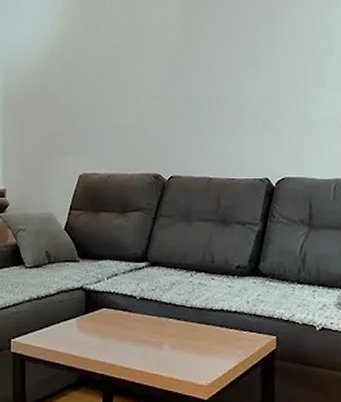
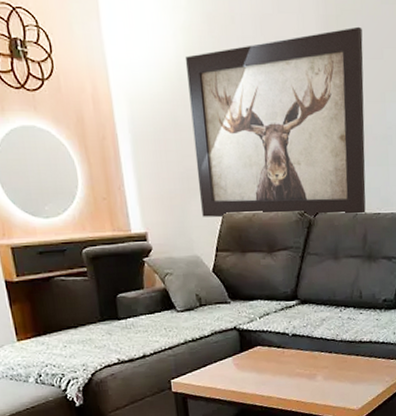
wall art: none [59,13,221,181] -> present [186,26,366,218]

